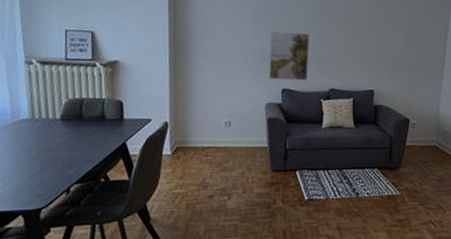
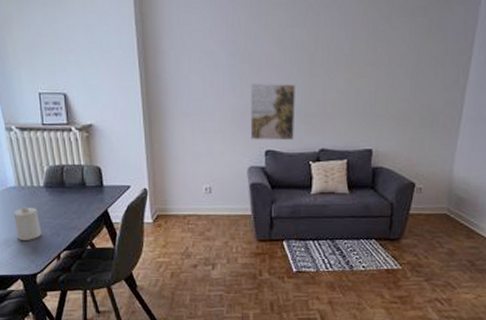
candle: none [22,137,52,174] -> present [13,205,42,240]

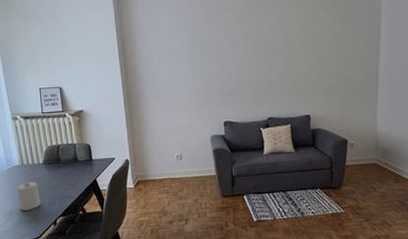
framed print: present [250,83,296,141] -> none [209,68,246,114]

